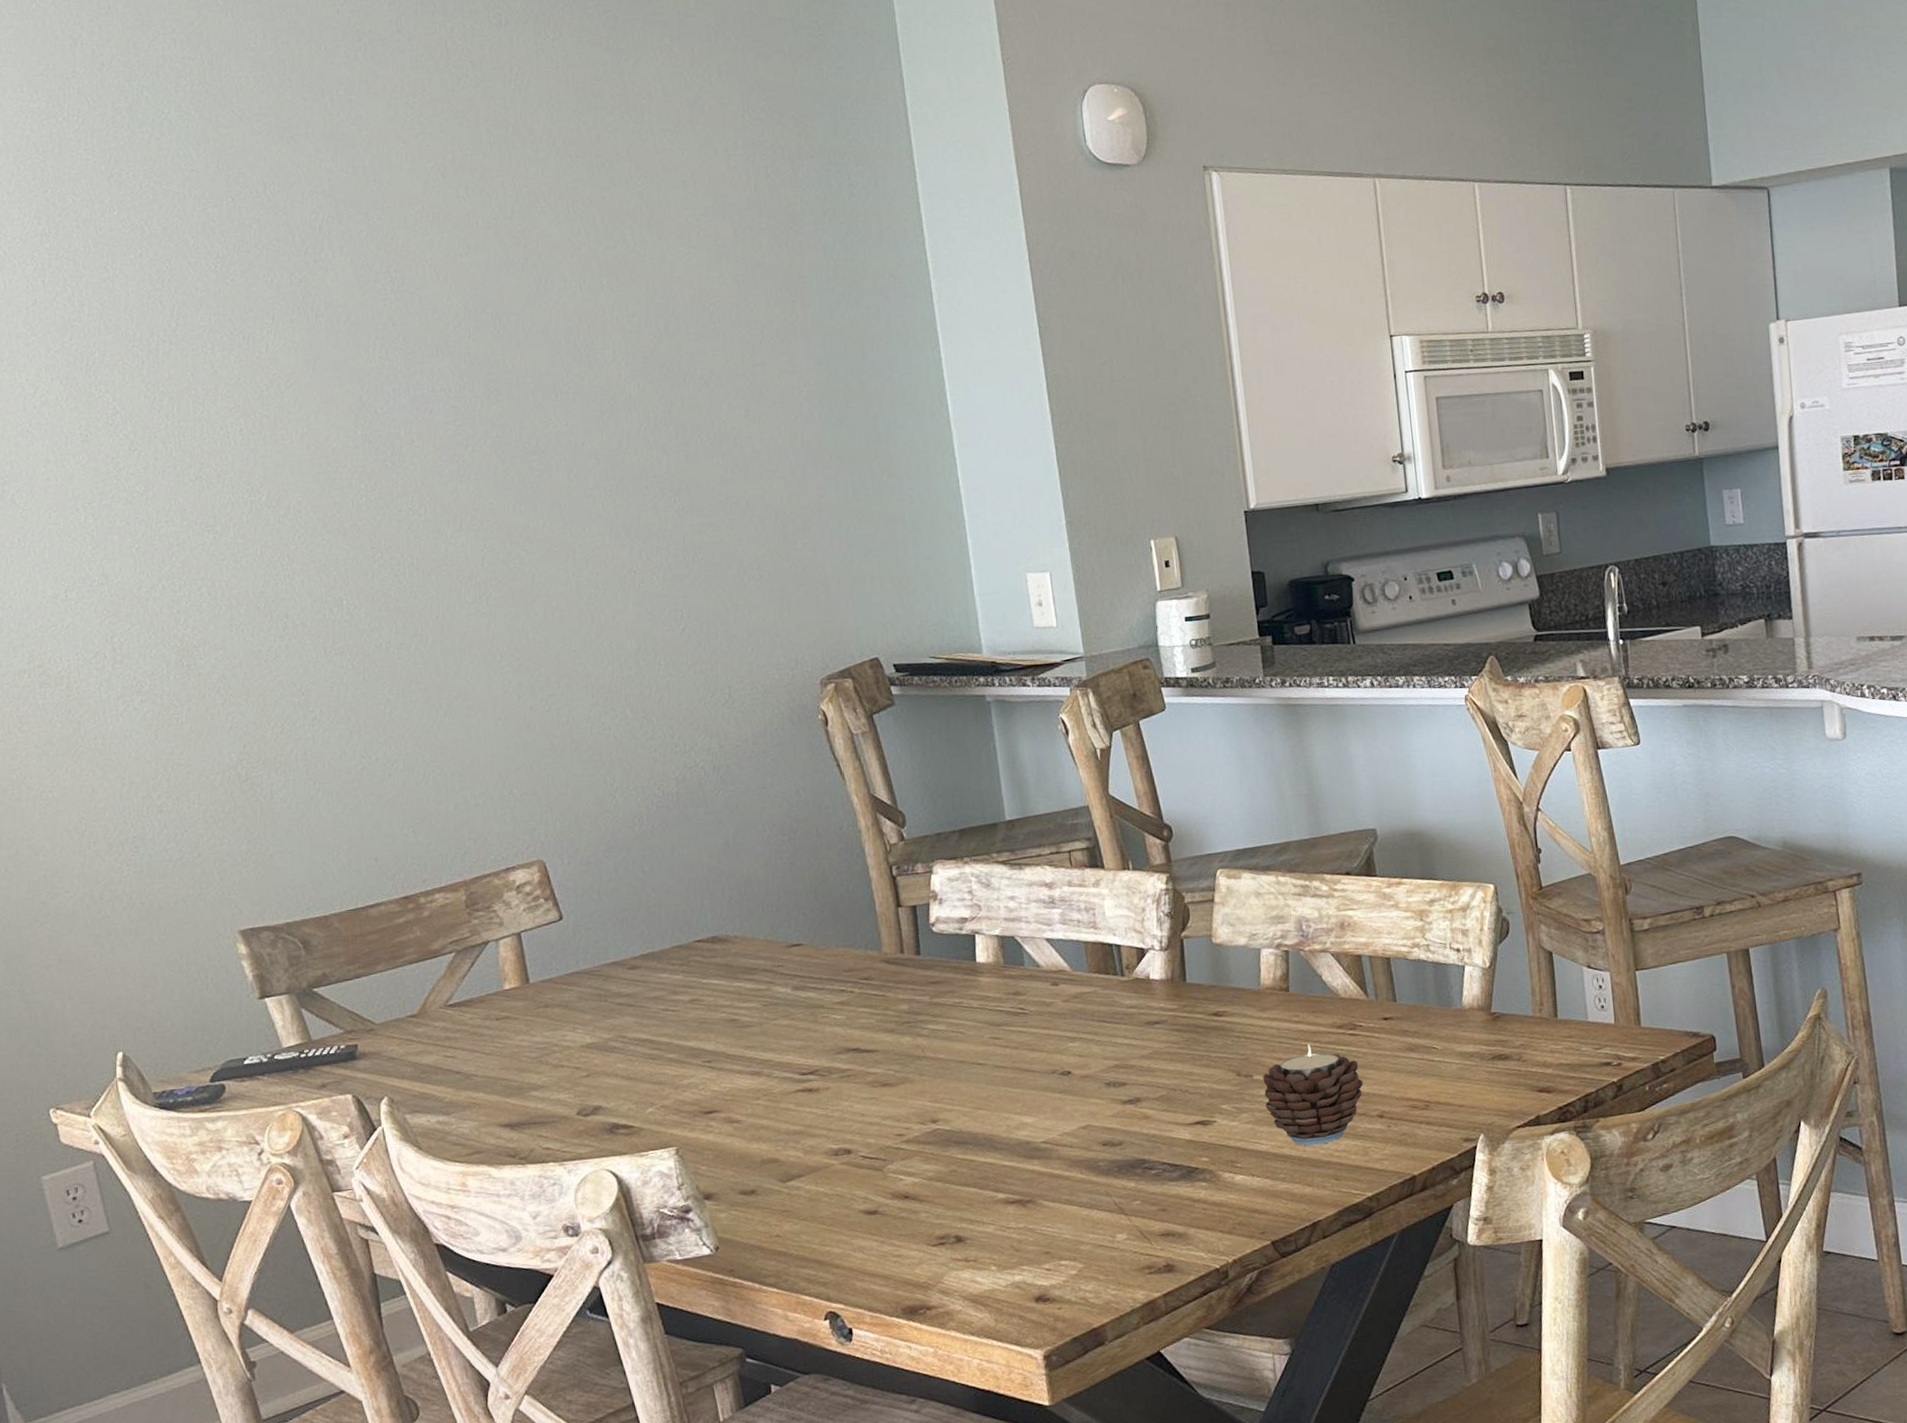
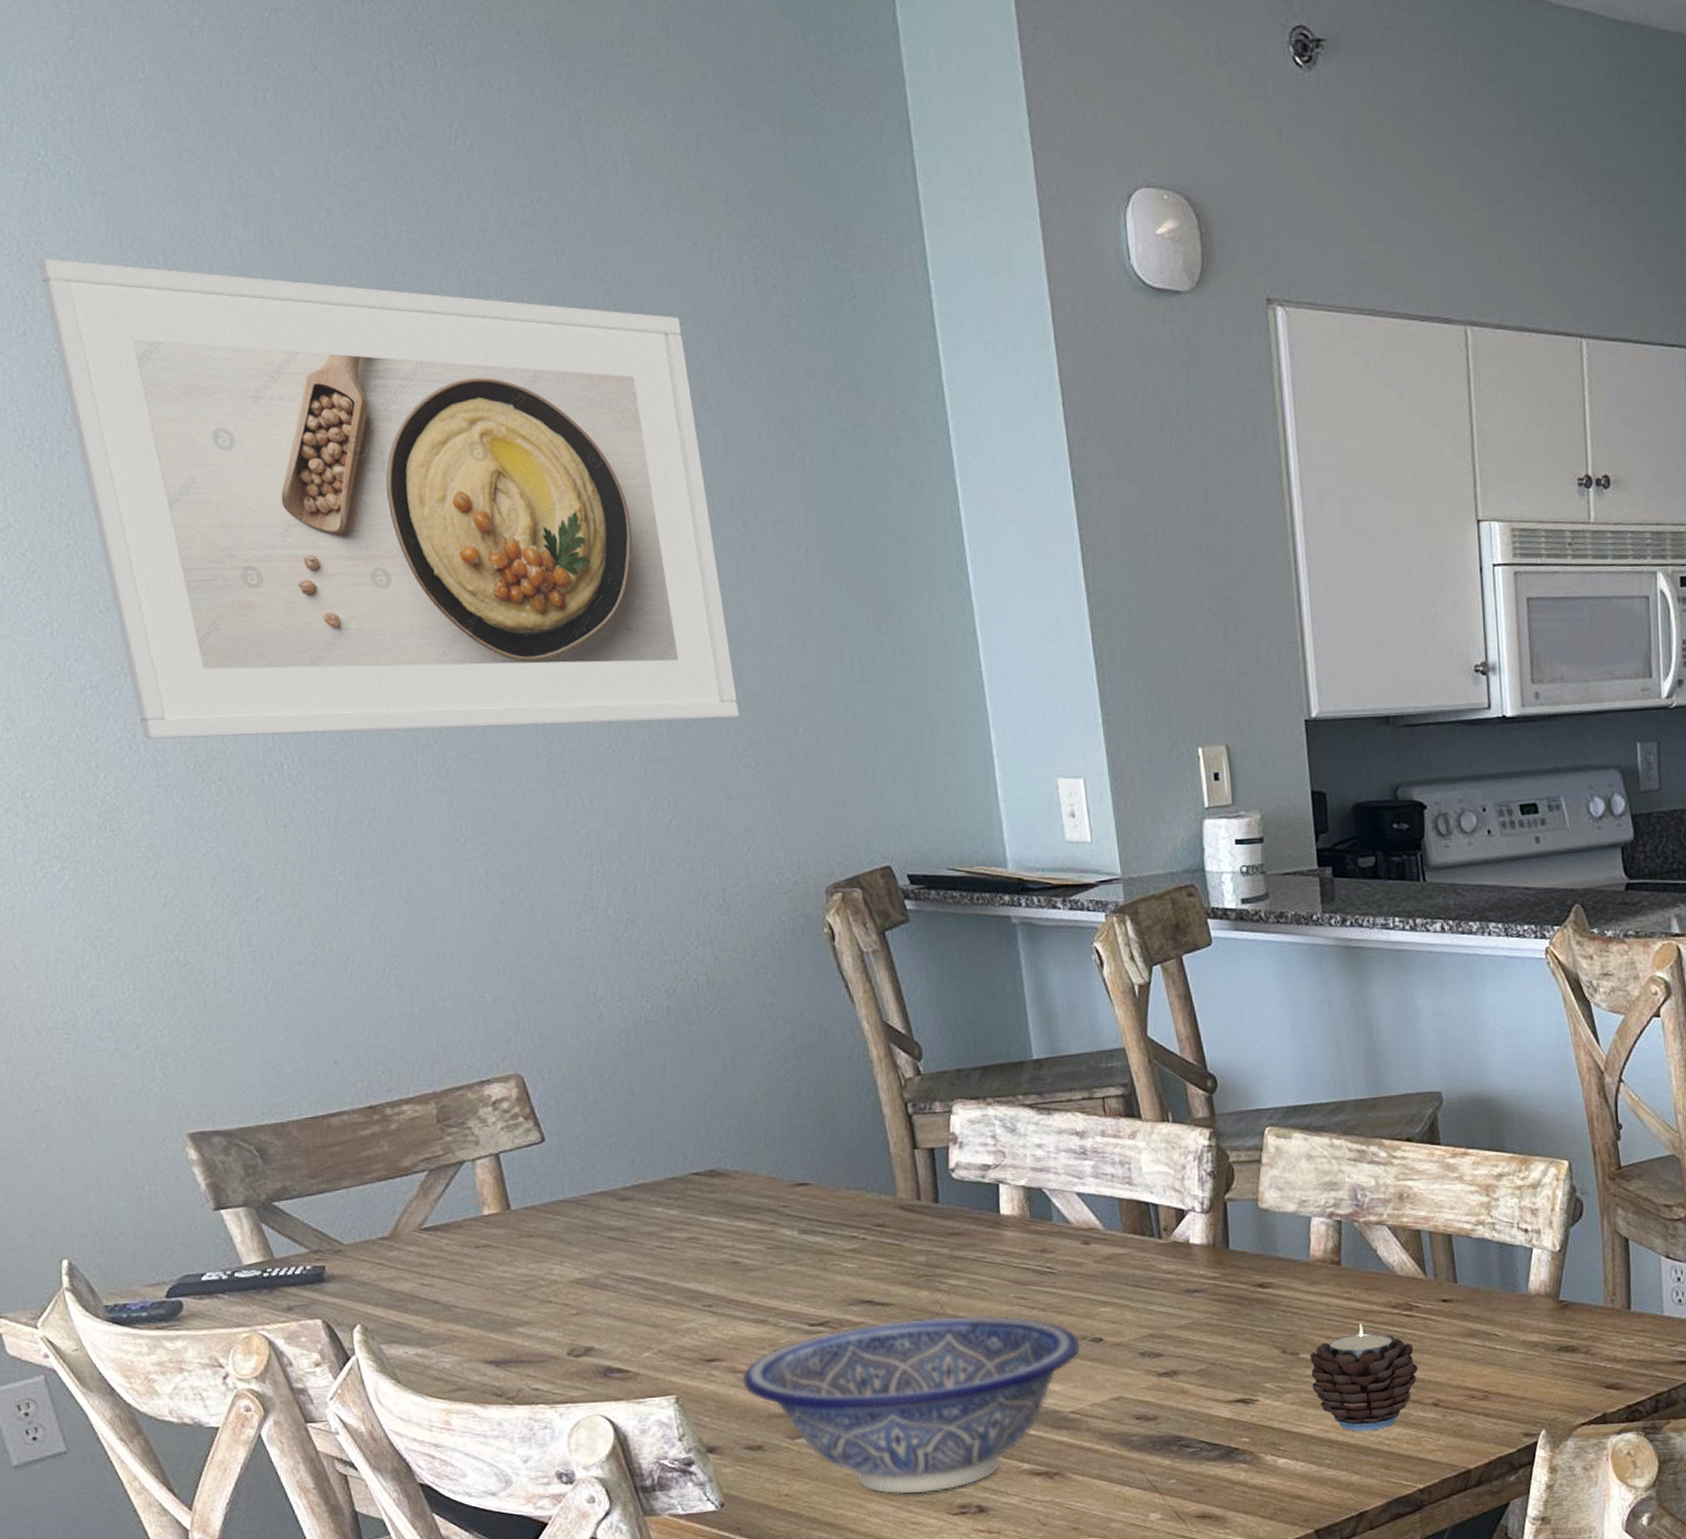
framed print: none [156,193,746,586] -> present [38,257,739,739]
decorative bowl: none [737,1055,1052,1230] -> present [741,1315,1082,1495]

